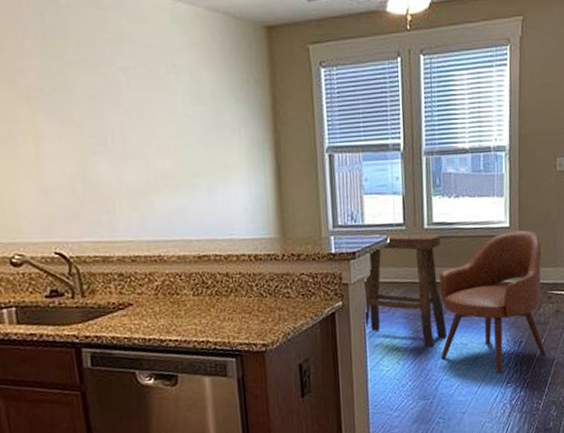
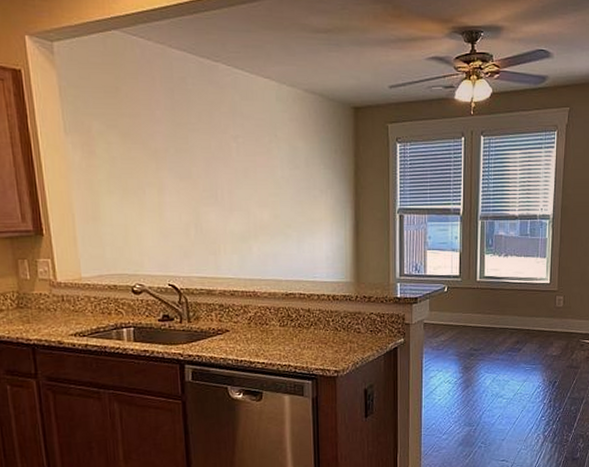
stool: present [361,232,448,347] -> none [422,282,492,382]
chair: present [439,230,547,375] -> none [485,287,577,409]

